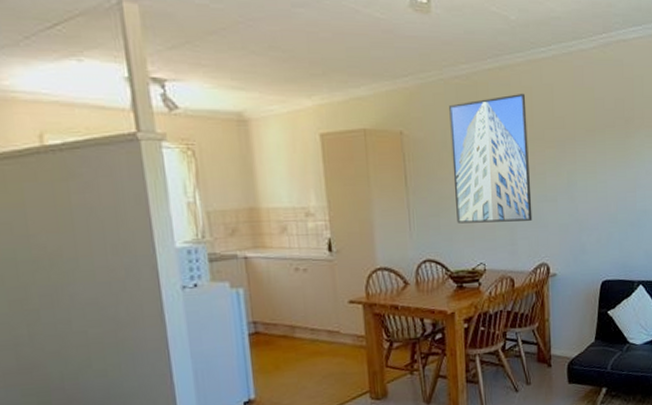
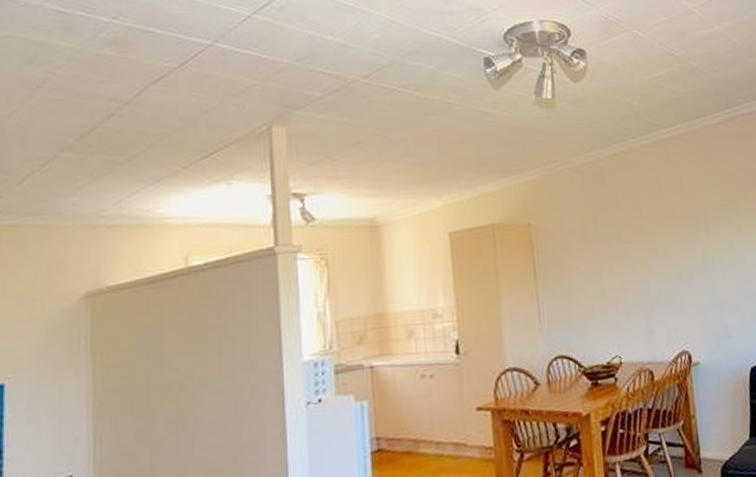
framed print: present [449,93,533,224] -> none [576,174,669,314]

